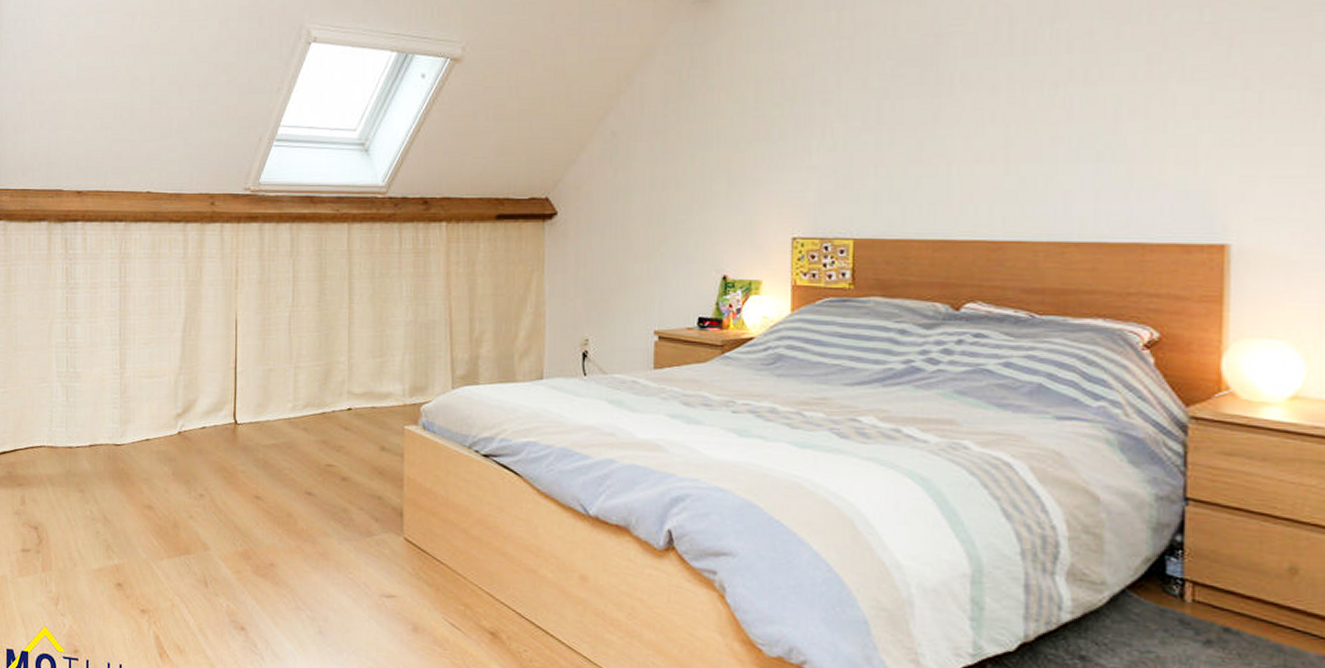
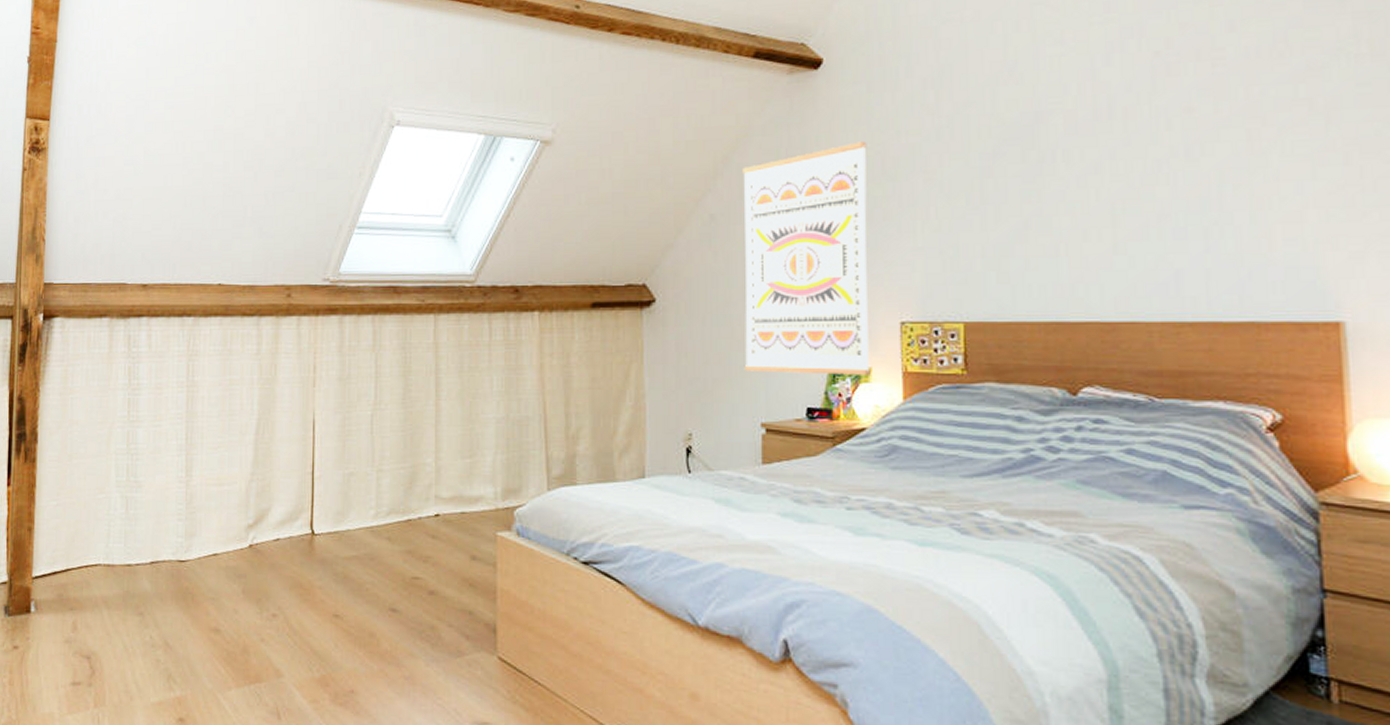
wall art: none [639,62,768,288] -> present [743,141,871,375]

